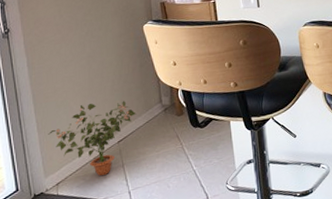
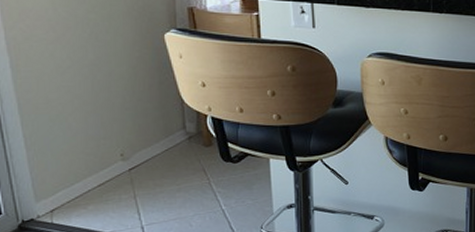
potted plant: present [48,101,137,177] -> none [39,122,154,207]

